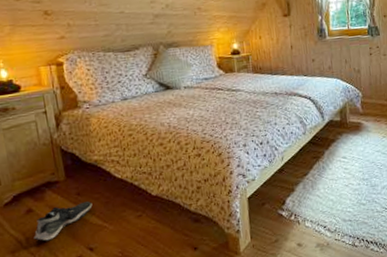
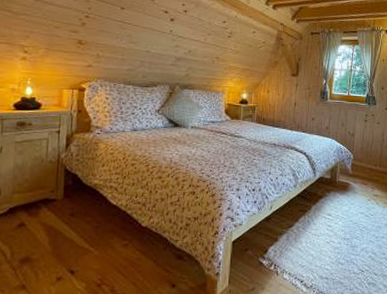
shoe: present [34,201,93,242] -> none [19,223,83,258]

